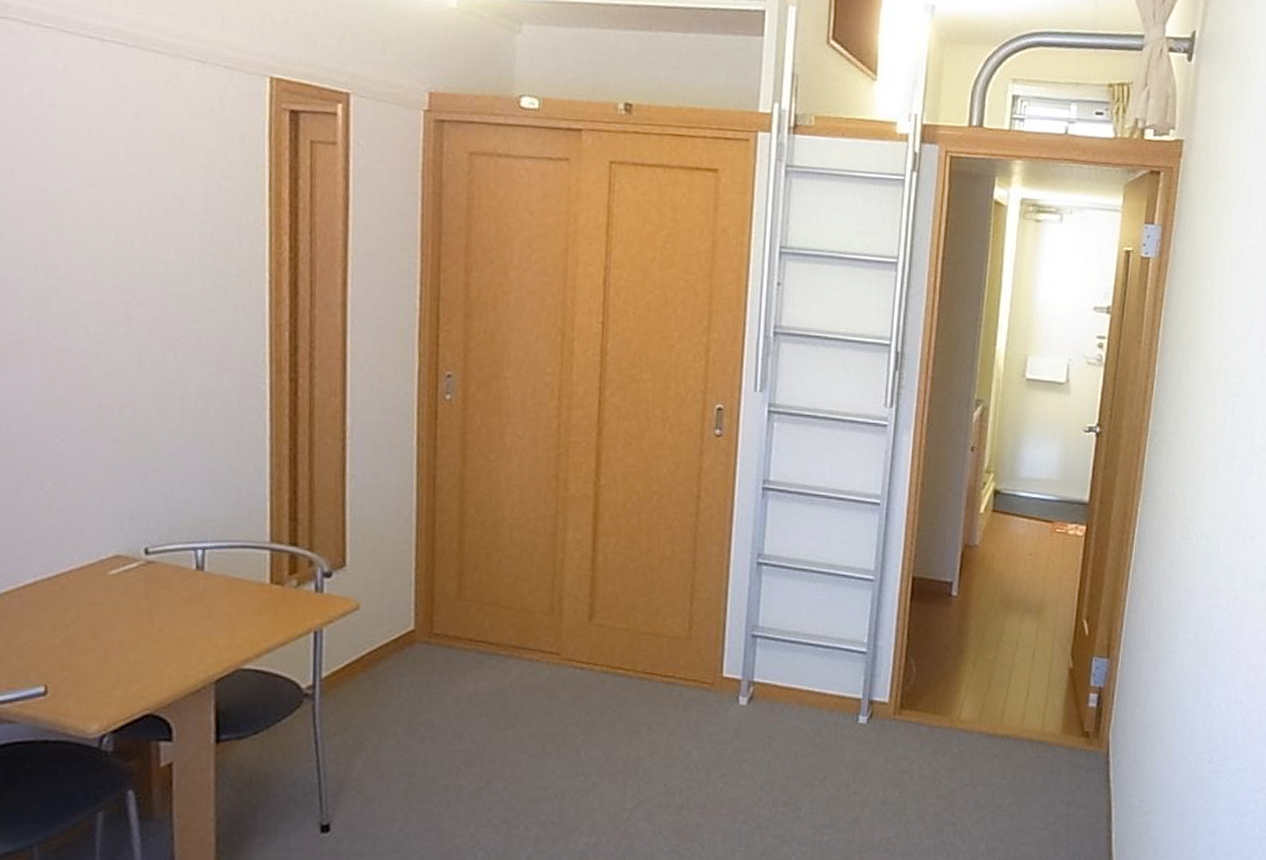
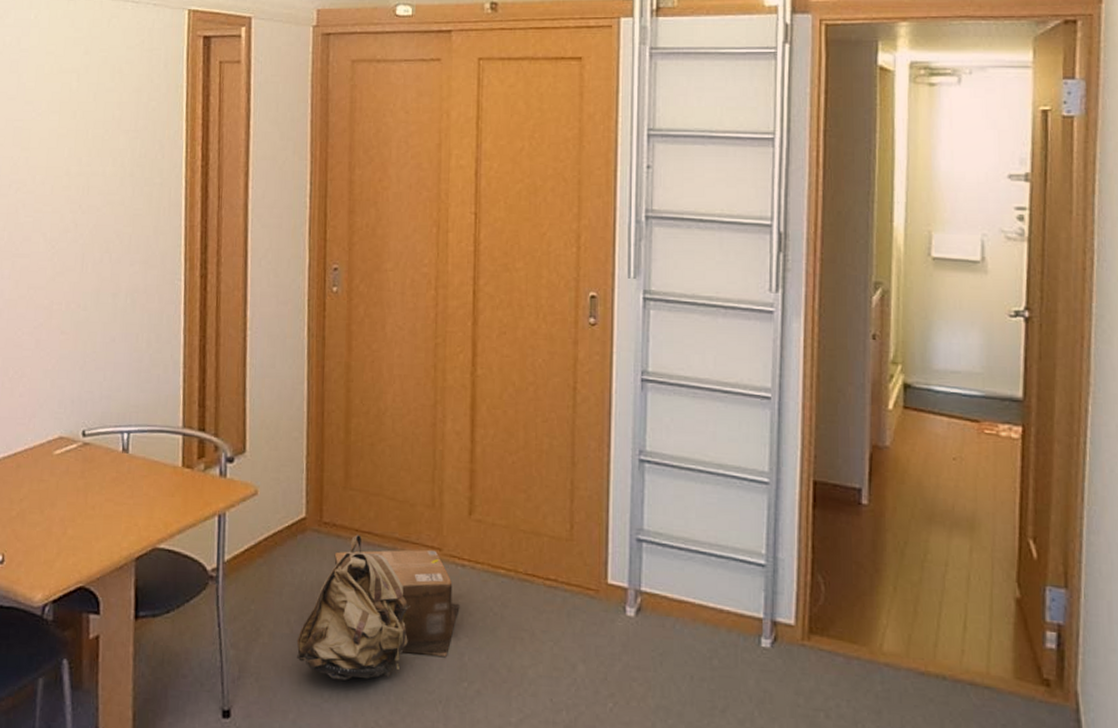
backpack: none [404,644,527,786] -> present [296,534,410,682]
cardboard box: none [445,655,578,754] -> present [334,549,460,656]

